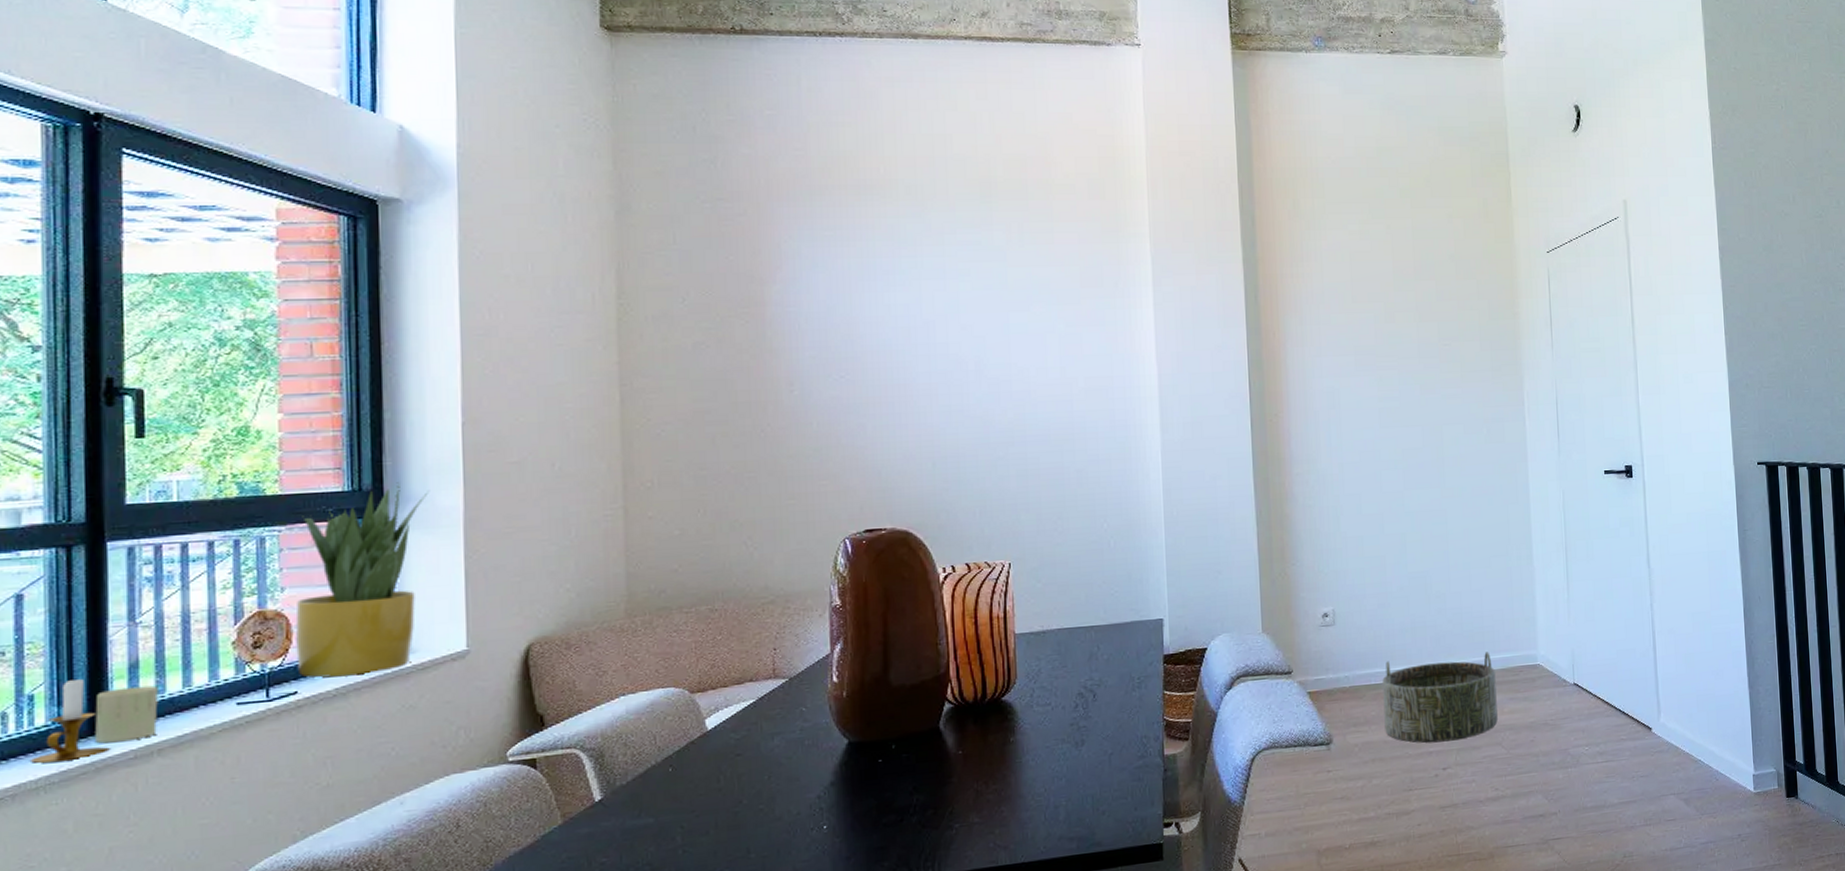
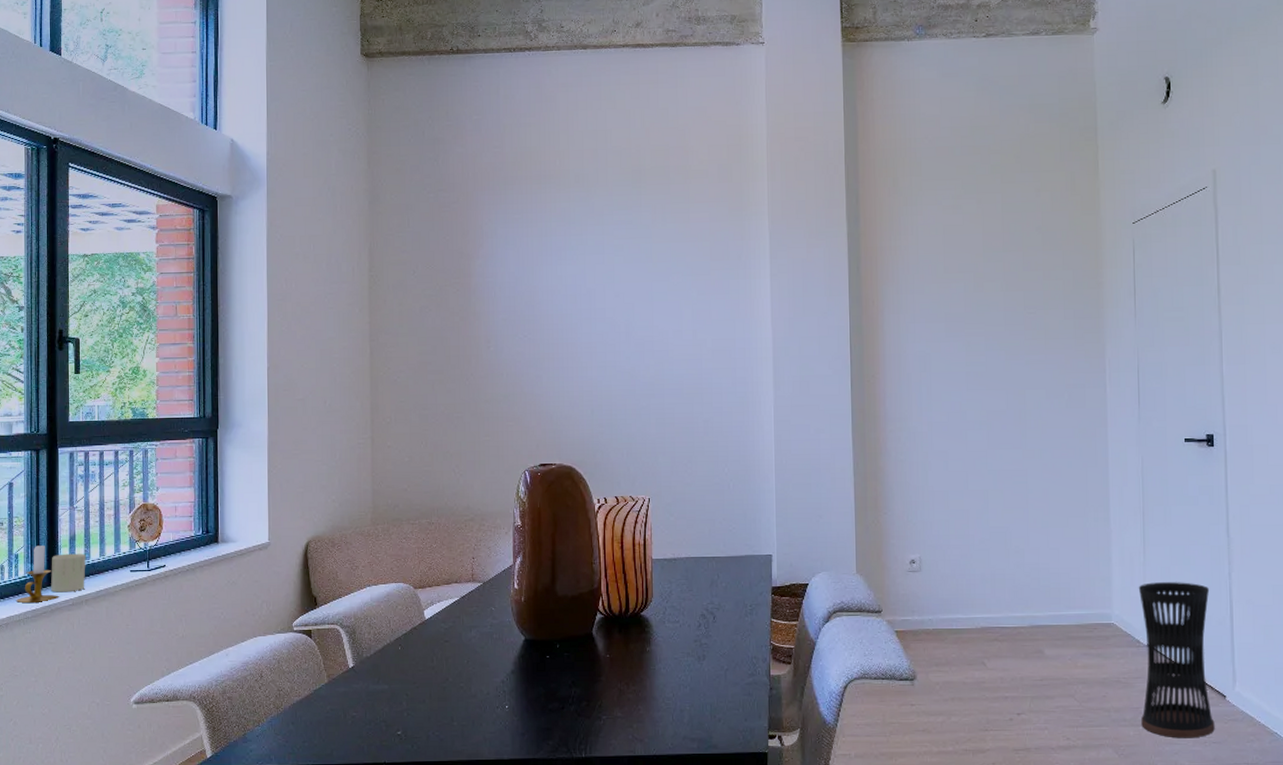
planter: present [295,484,429,678] -> none [165,413,246,556]
basket: present [1382,652,1498,743] -> none [963,607,1071,689]
umbrella stand: none [1563,616,1642,776] -> present [1138,582,1215,738]

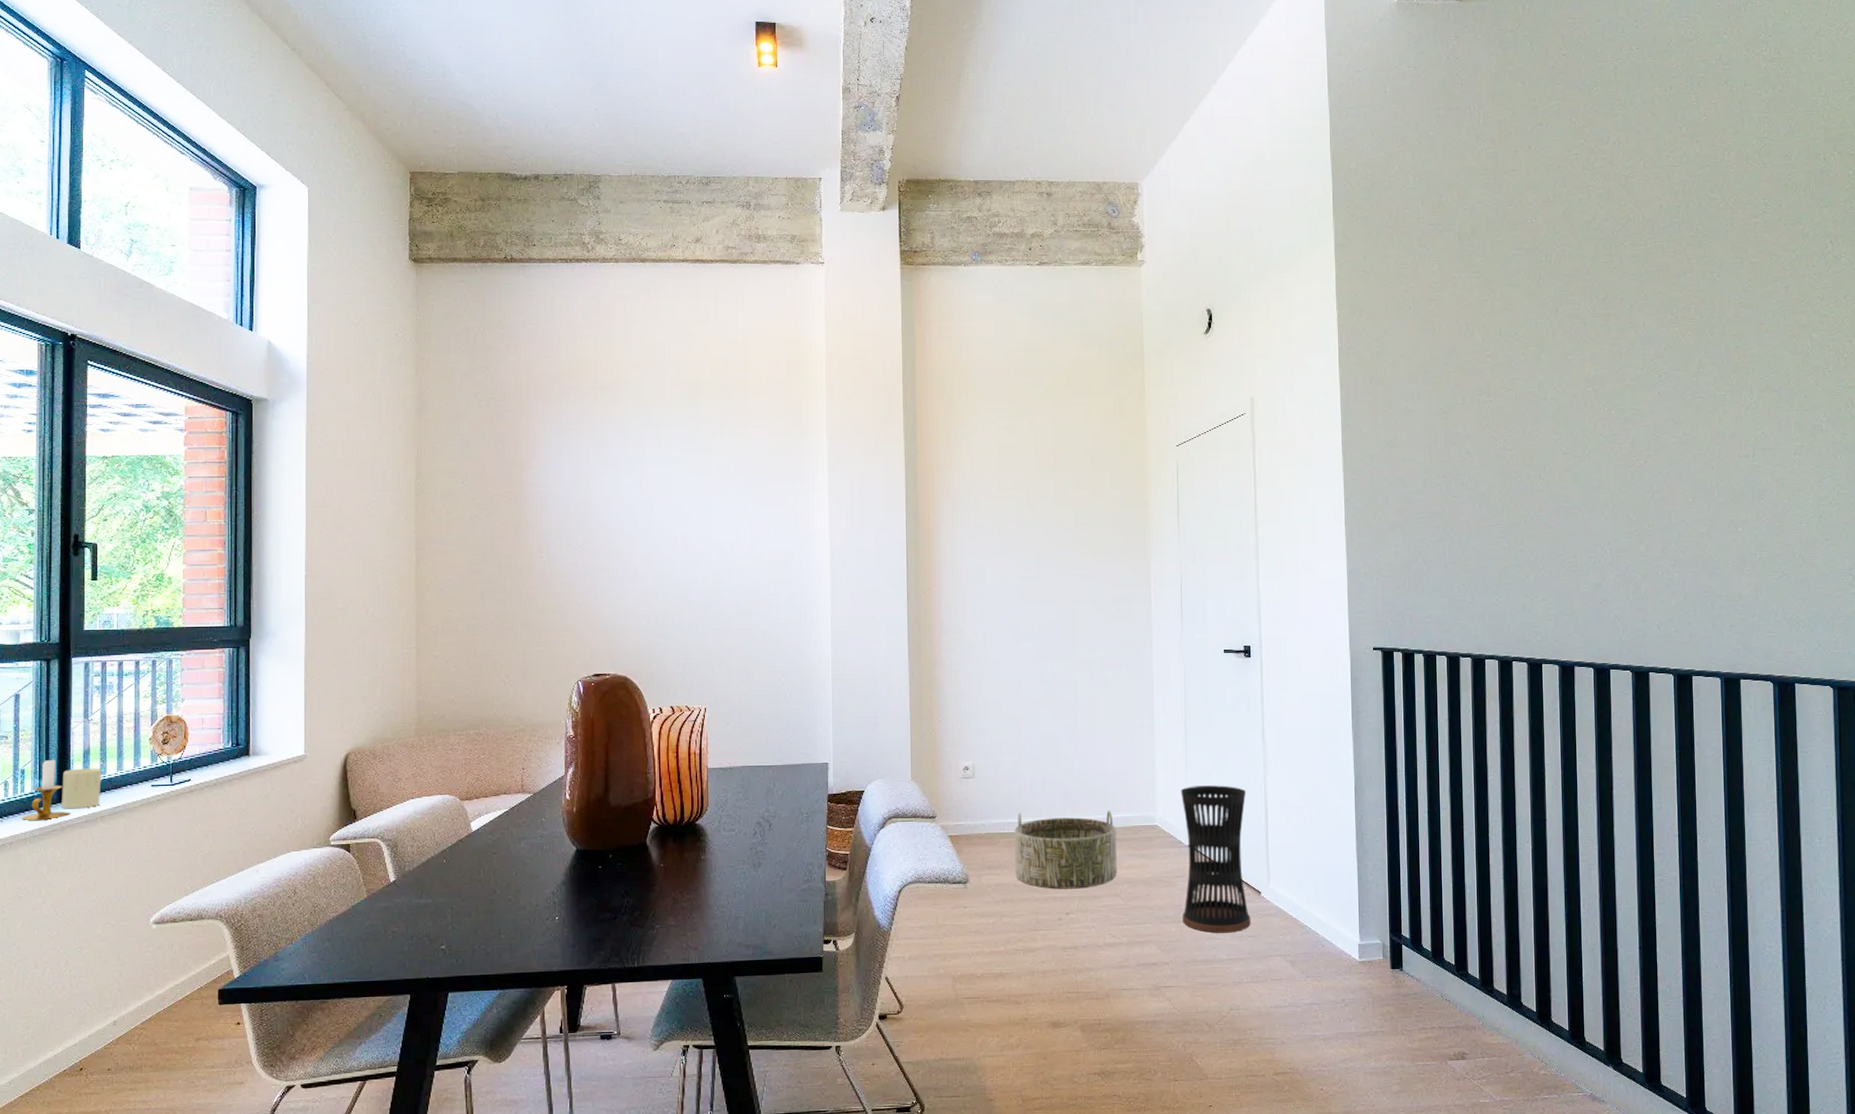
basket: none [963,607,1071,689] -> present [1014,810,1117,889]

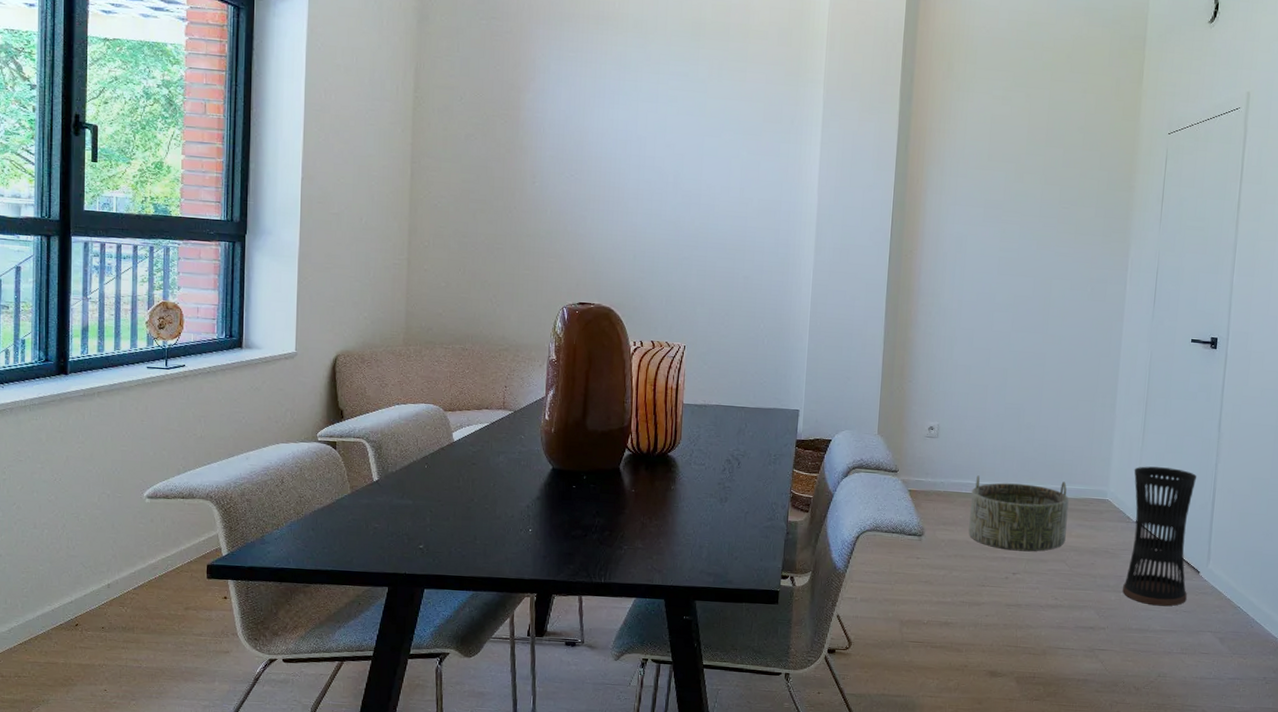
candlestick: present [21,760,71,820] -> none [21,333,69,390]
candle: present [62,768,102,809] -> none [61,344,99,383]

